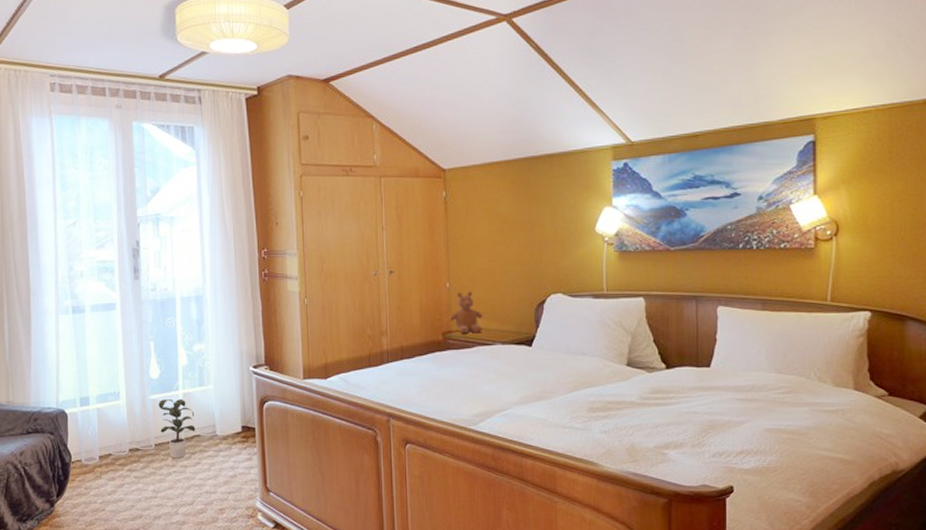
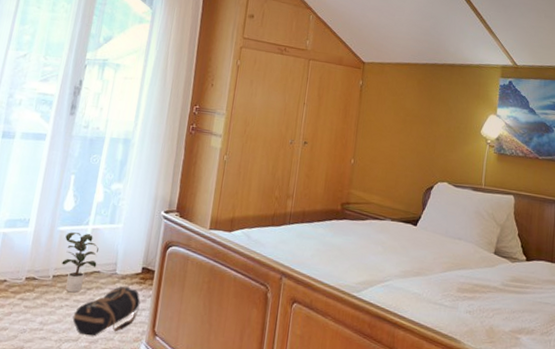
duffel bag: none [183,446,247,497] -> present [72,286,141,335]
teddy bear: present [450,291,483,334] -> none [350,169,379,207]

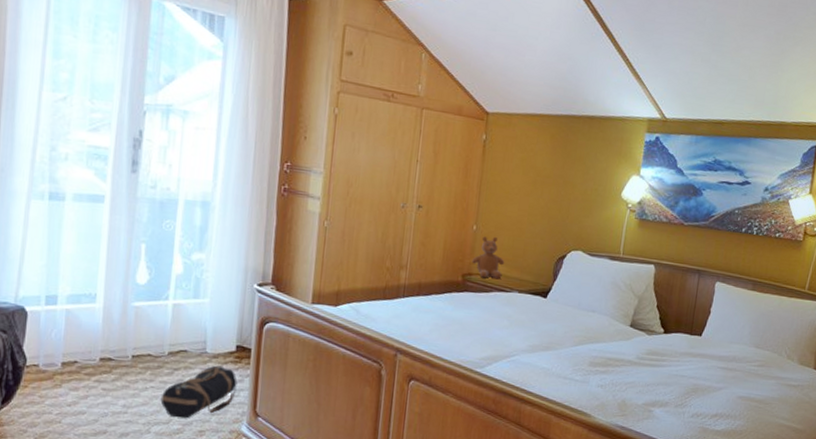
potted plant: present [61,232,99,293] -> none [141,308,184,374]
teddy bear: none [350,169,379,207] -> present [472,236,505,279]

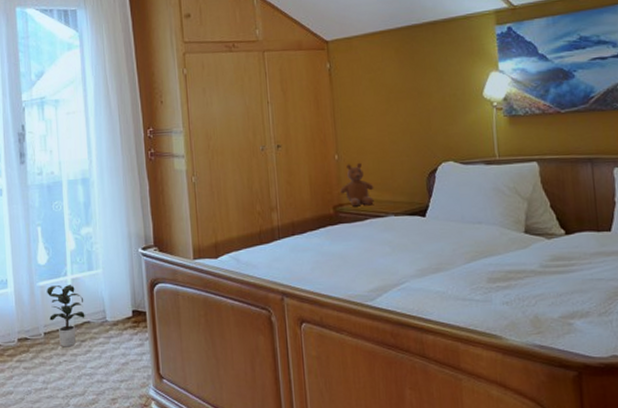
potted plant: none [141,308,184,374] -> present [47,284,85,348]
duffel bag: present [160,365,238,418] -> none [74,332,139,387]

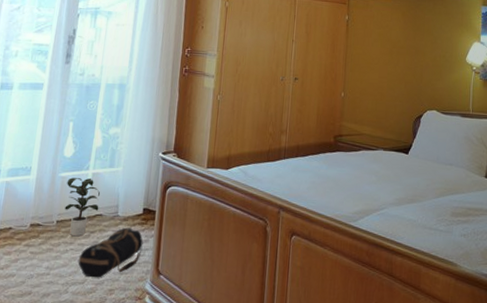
duffel bag: none [74,332,139,387] -> present [78,227,143,277]
teddy bear: present [340,162,374,207] -> none [342,101,370,139]

